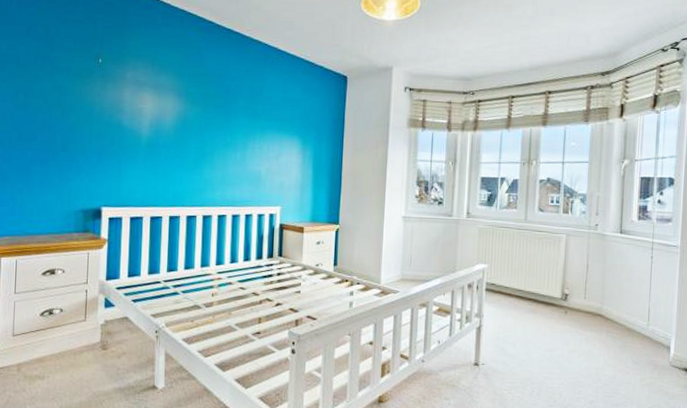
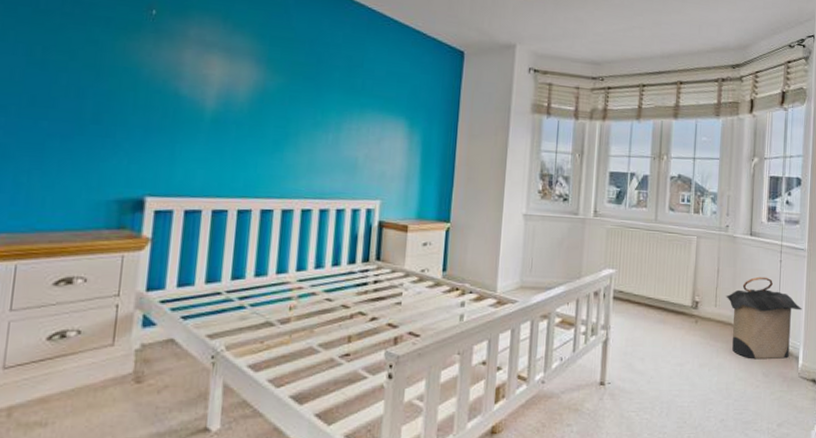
laundry hamper: none [595,271,674,348] -> present [726,276,802,360]

